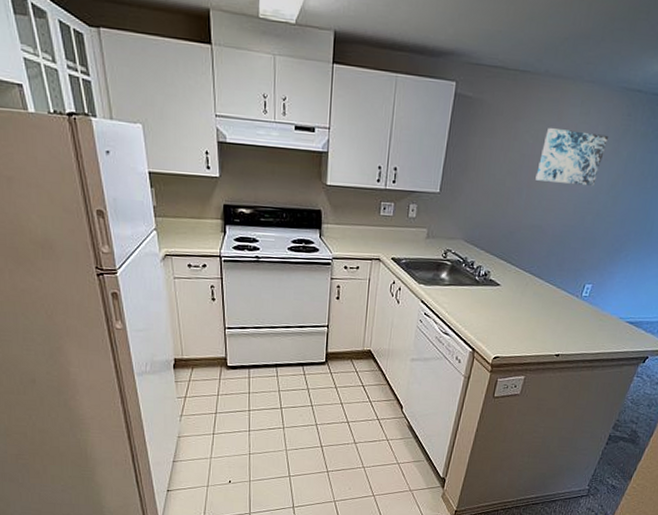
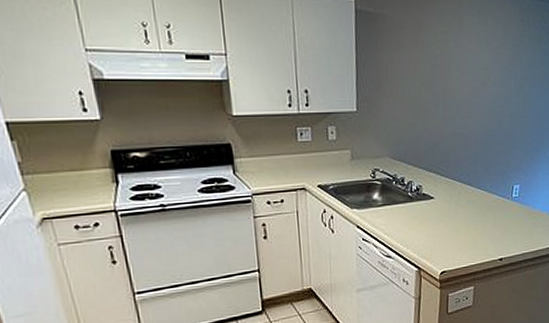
wall art: present [535,128,608,186] -> none [448,38,508,90]

